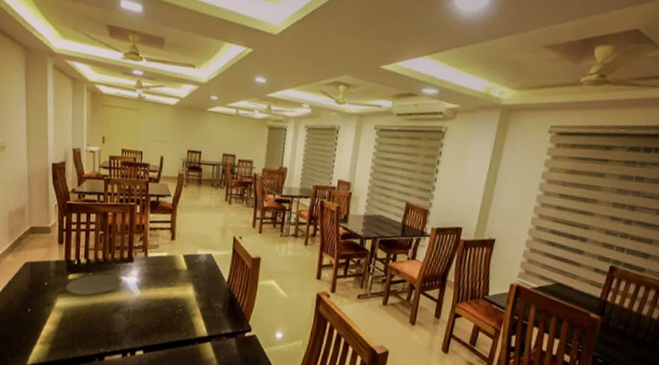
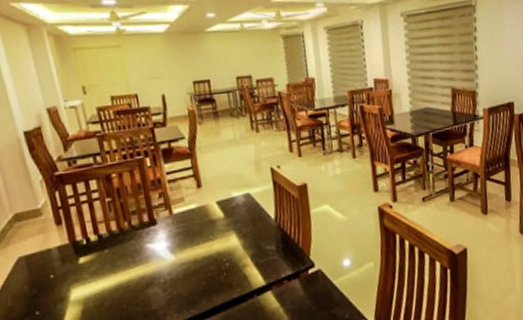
plate: present [66,274,122,296] -> none [78,245,149,280]

